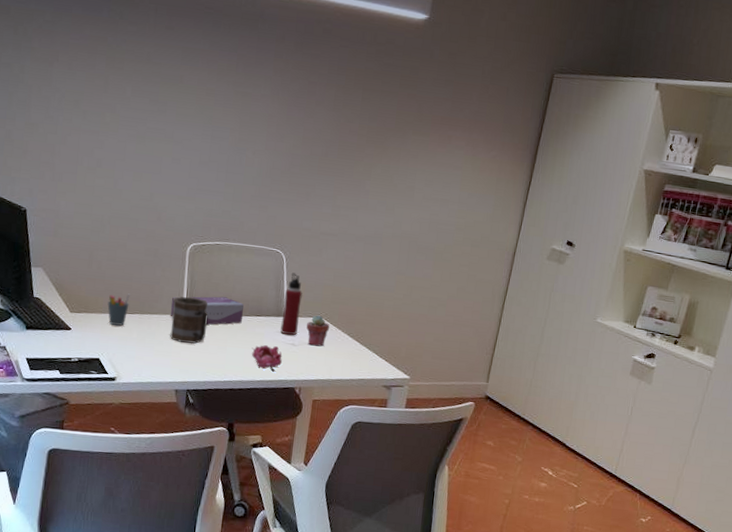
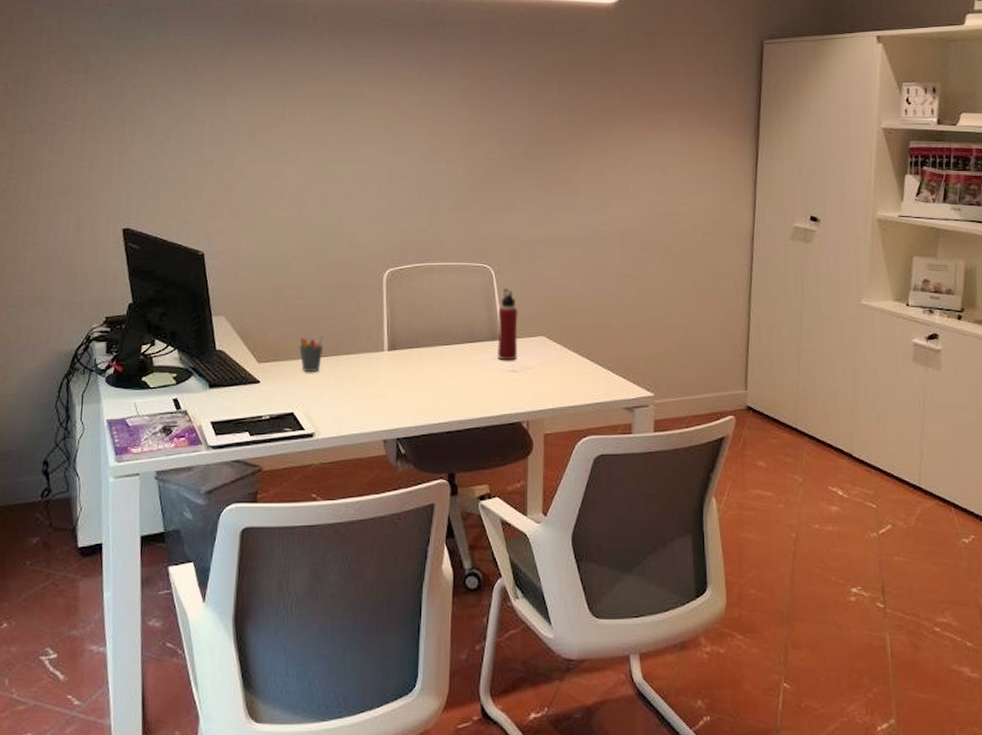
mug: present [170,296,208,344] -> none [372,329,414,384]
tissue box: present [170,296,244,325] -> none [370,325,453,359]
flower: present [251,345,282,373] -> none [467,375,503,407]
potted succulent: present [306,315,329,347] -> none [527,333,553,370]

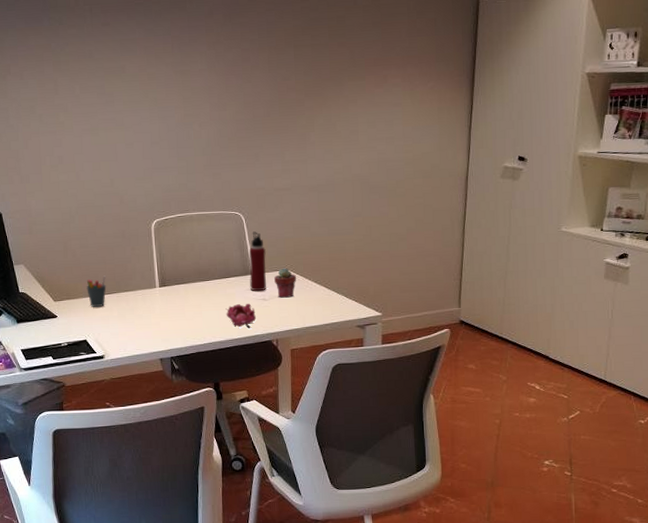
flower: none [467,375,503,407] -> present [225,304,256,329]
potted succulent: none [527,333,553,370] -> present [274,268,296,298]

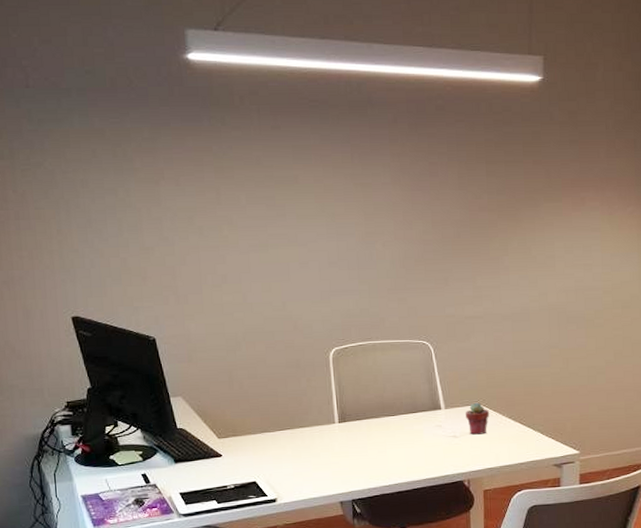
pen holder: present [86,275,106,307] -> none [255,410,279,445]
flower: present [225,304,256,329] -> none [412,441,446,469]
water bottle: present [249,231,267,292] -> none [438,362,457,428]

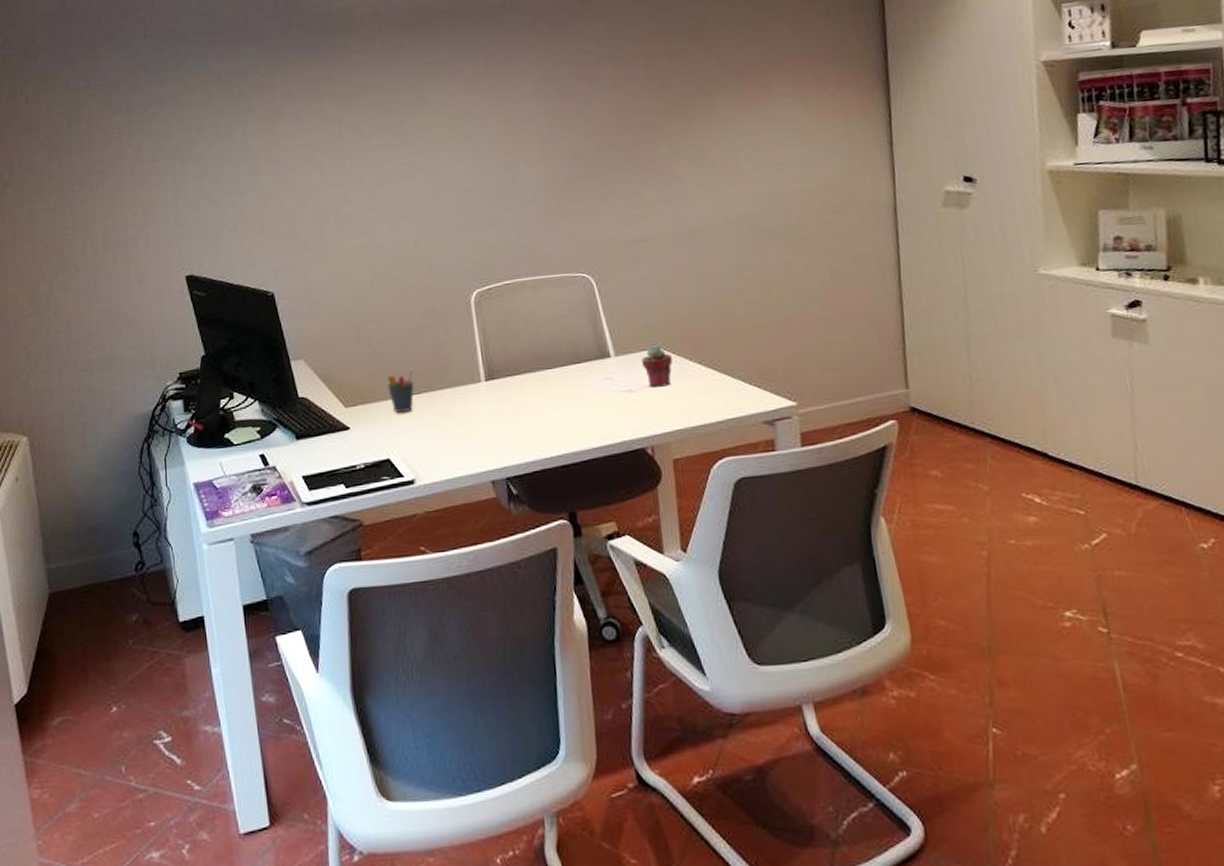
pen holder: none [255,410,279,445] -> present [387,369,414,413]

